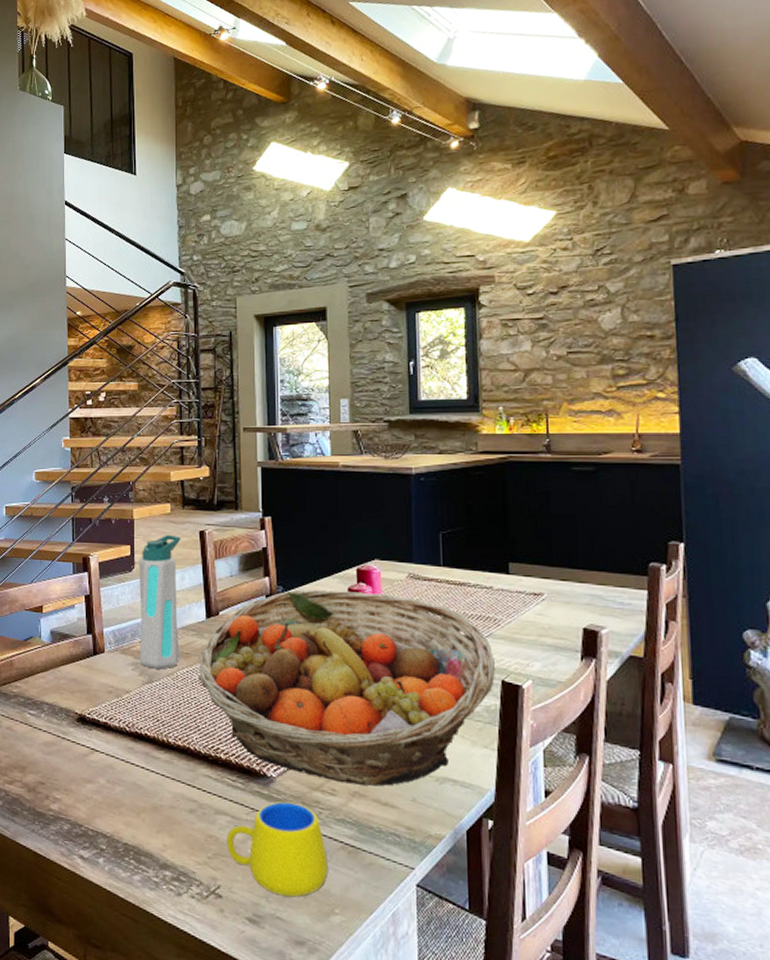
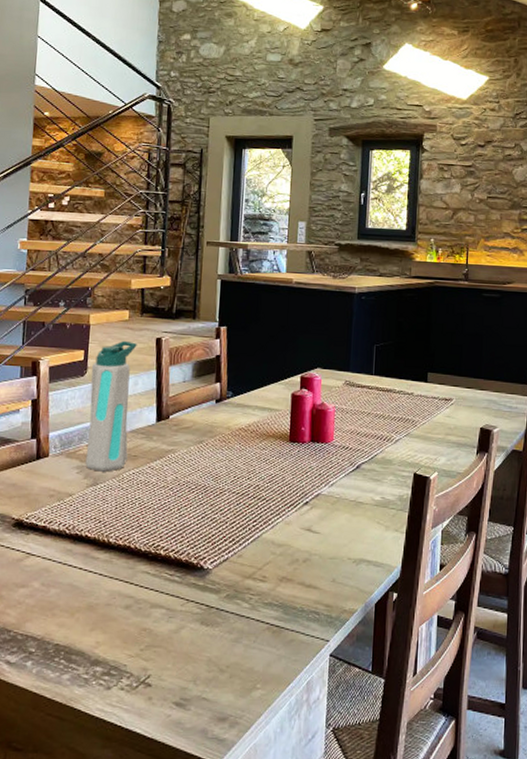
fruit basket: present [198,590,495,787] -> none [144,395,410,571]
mug: present [226,801,329,898] -> none [159,590,254,678]

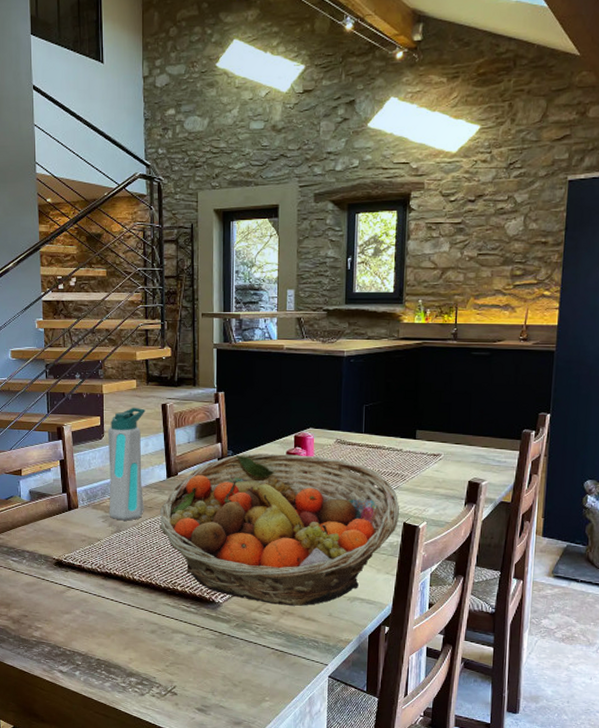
fruit basket: none [144,395,410,571] -> present [159,453,399,606]

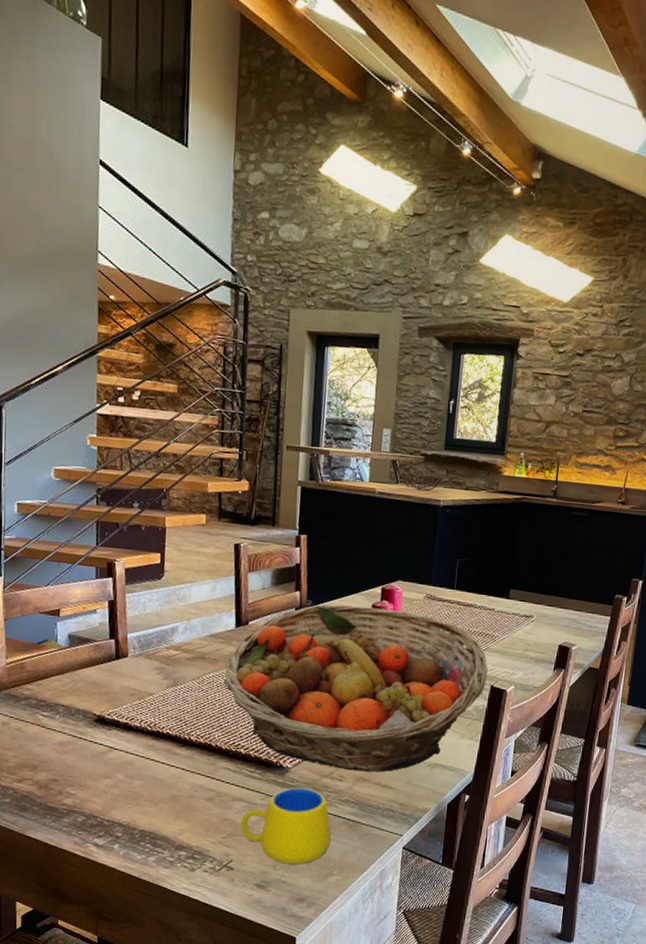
water bottle: present [107,407,145,521] -> none [165,545,215,674]
mug: none [181,620,262,691] -> present [241,787,331,865]

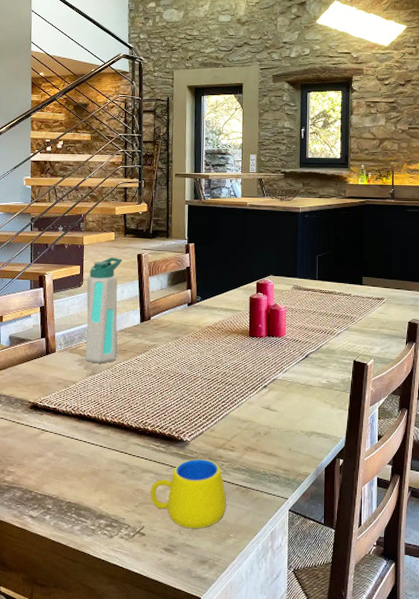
water bottle: none [165,545,215,674] -> present [85,257,122,364]
fruit basket: present [223,605,488,772] -> none [132,299,350,442]

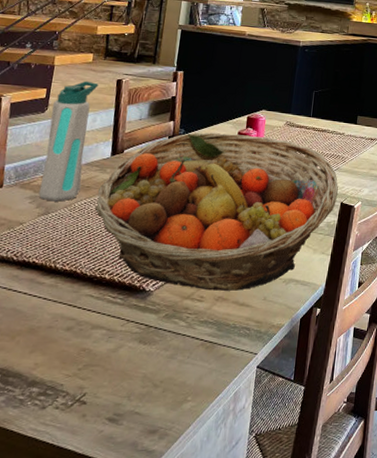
fruit basket: none [132,299,350,442] -> present [94,133,338,291]
mug: present [150,458,227,529] -> none [98,311,188,393]

